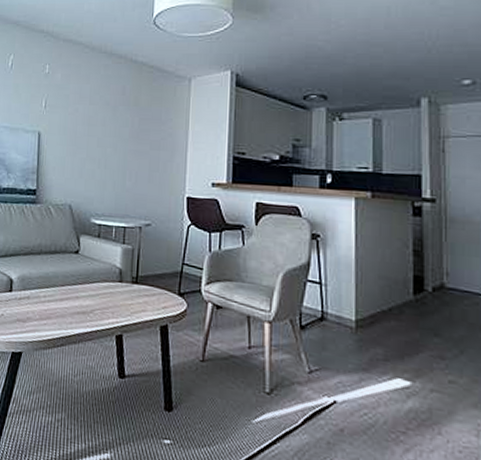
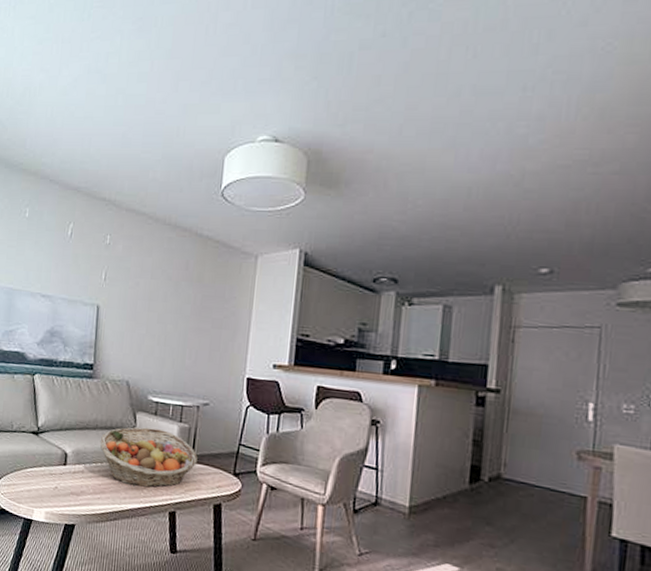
fruit basket: none [44,250,142,312] -> present [100,427,198,488]

